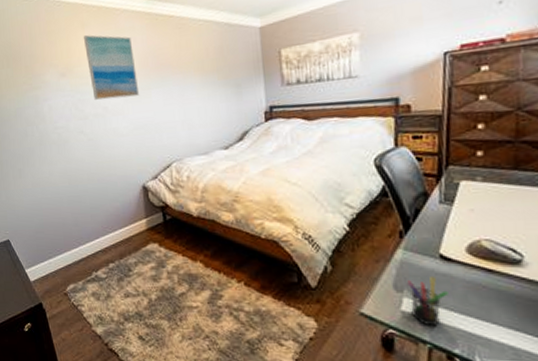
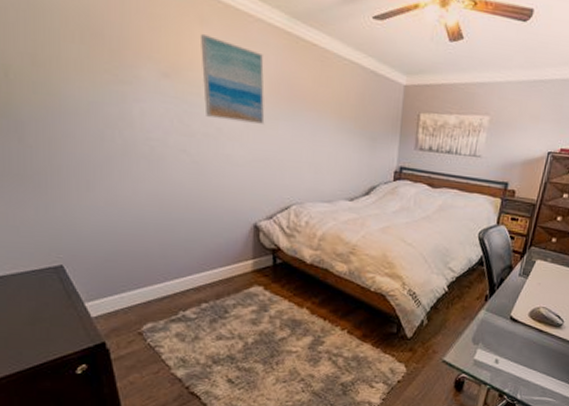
pen holder: present [406,277,448,327] -> none [481,334,510,372]

